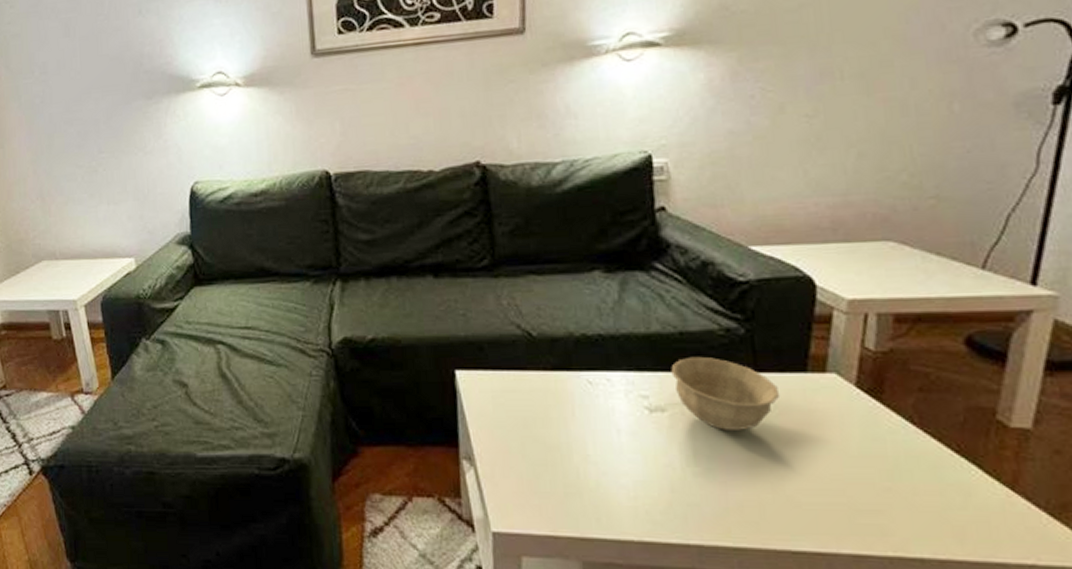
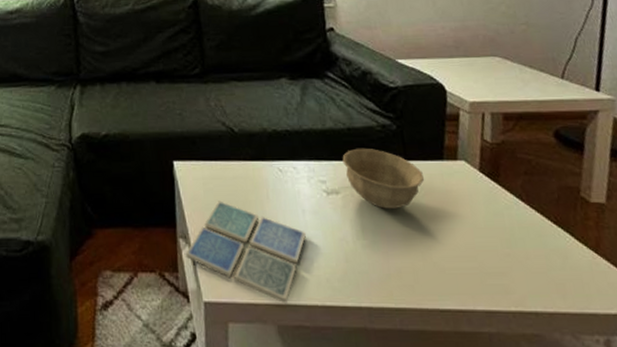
drink coaster: none [469,417,621,538] -> present [185,201,306,304]

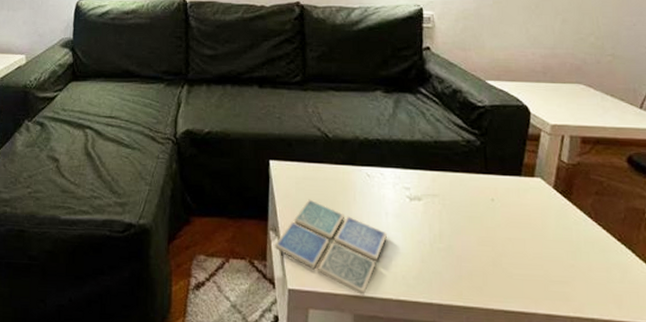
bowl: present [342,148,425,209] -> none [427,160,502,217]

